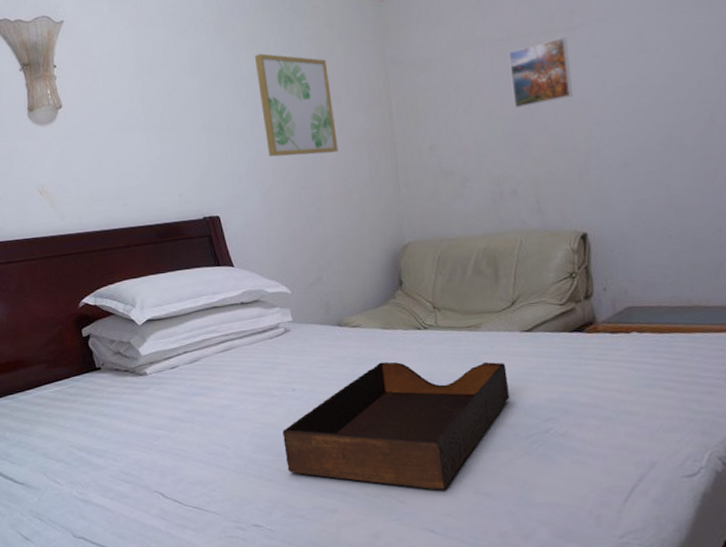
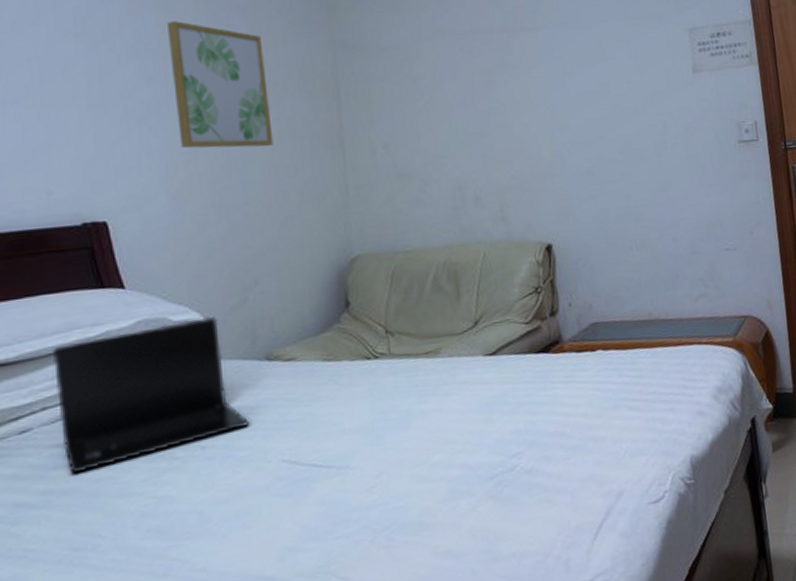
laptop: none [188,289,327,401] -> present [51,316,250,474]
tray: present [282,361,510,490] -> none [186,392,472,562]
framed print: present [508,37,573,108] -> none [471,37,536,108]

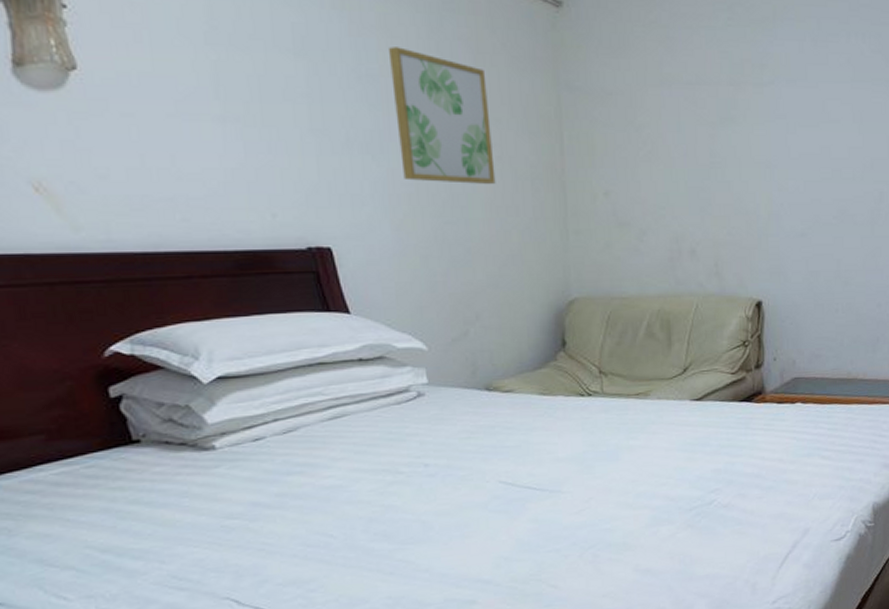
laptop: present [51,316,250,474] -> none [281,345,470,481]

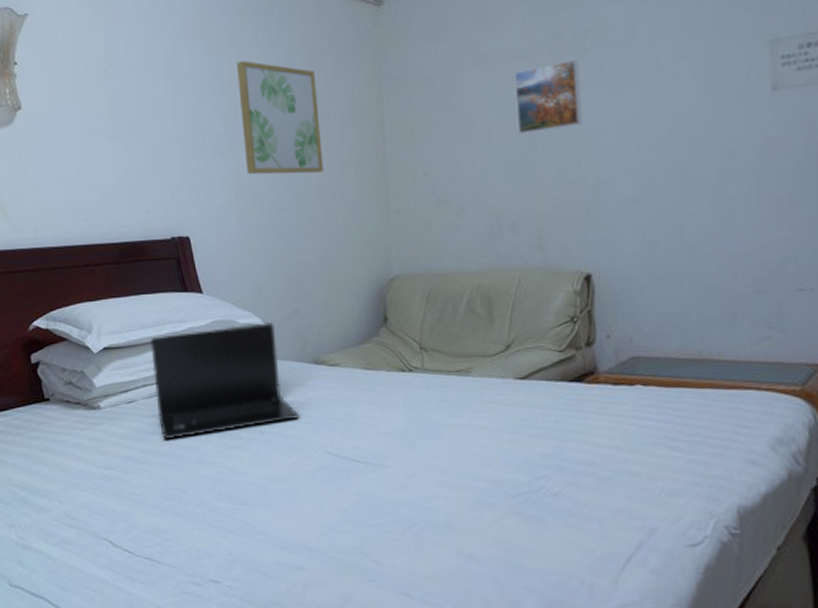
laptop: none [281,345,470,481] -> present [149,321,300,440]
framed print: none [696,93,757,161] -> present [514,59,582,134]

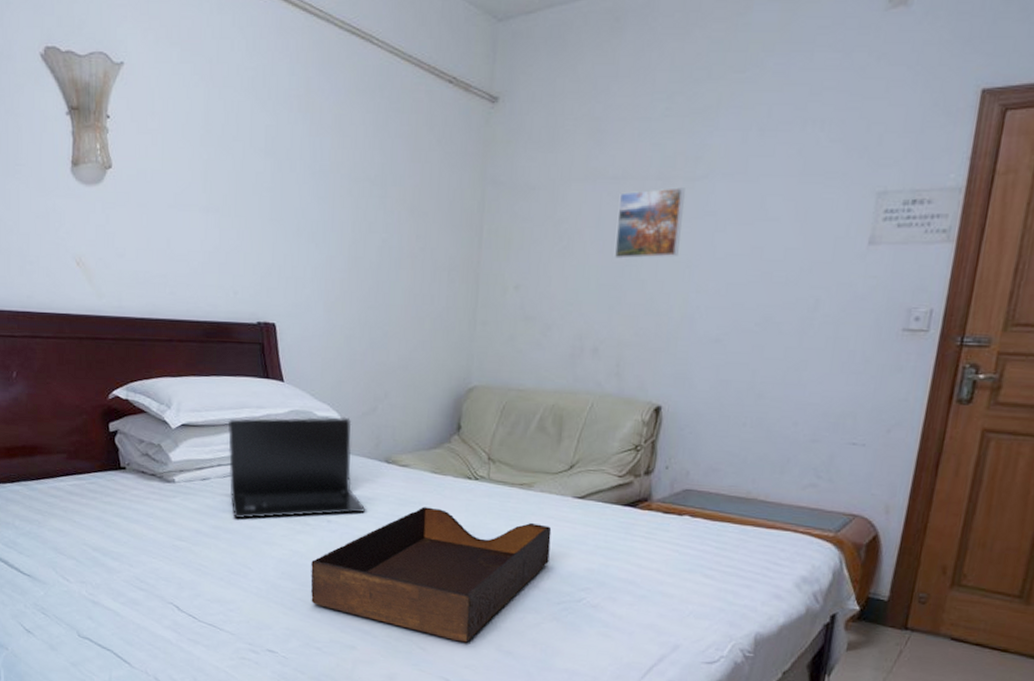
wall art: present [236,61,324,175] -> none [339,145,420,274]
tray: none [248,406,499,550] -> present [310,507,552,643]

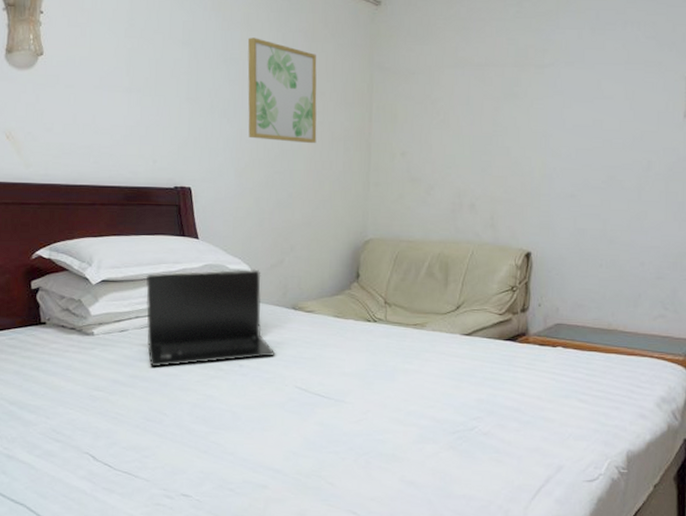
tray: present [310,507,552,643] -> none [224,348,444,475]
wall art: none [339,145,420,274] -> present [247,37,317,144]
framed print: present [614,187,685,259] -> none [483,73,537,130]

